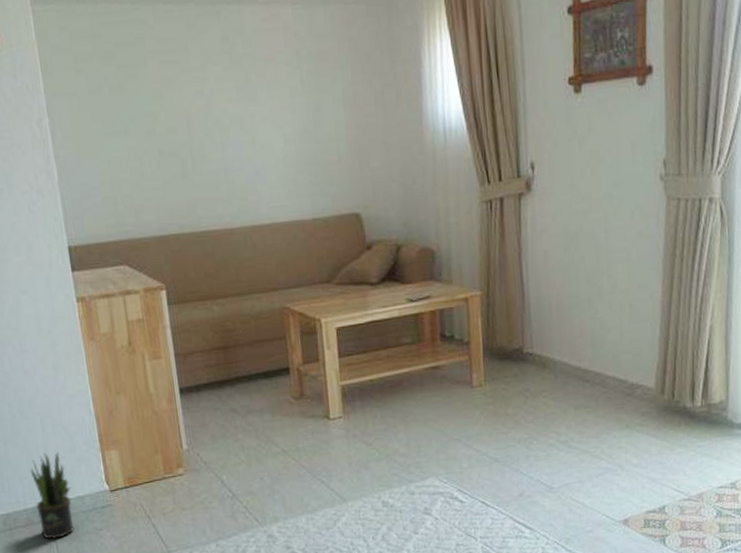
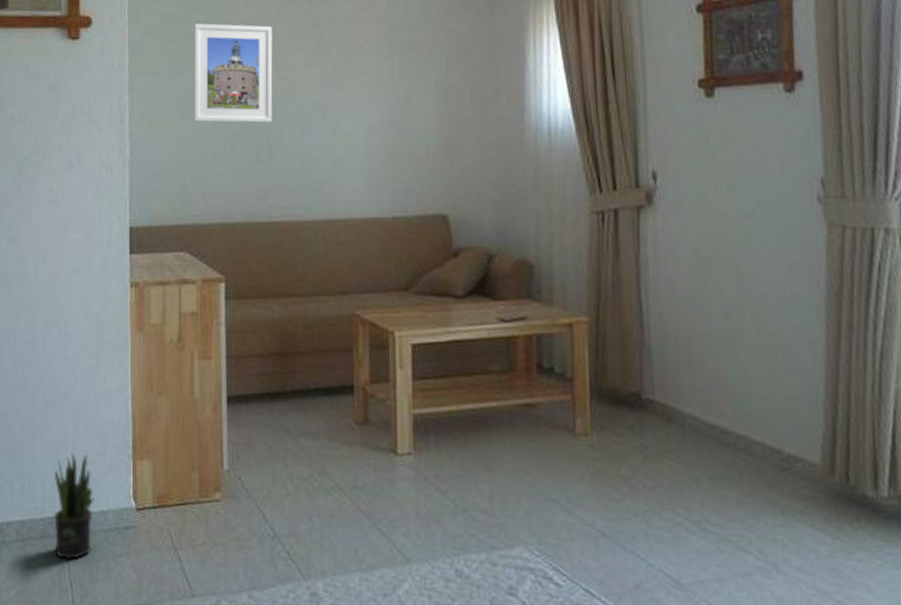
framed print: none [105,40,194,141] -> present [193,23,273,123]

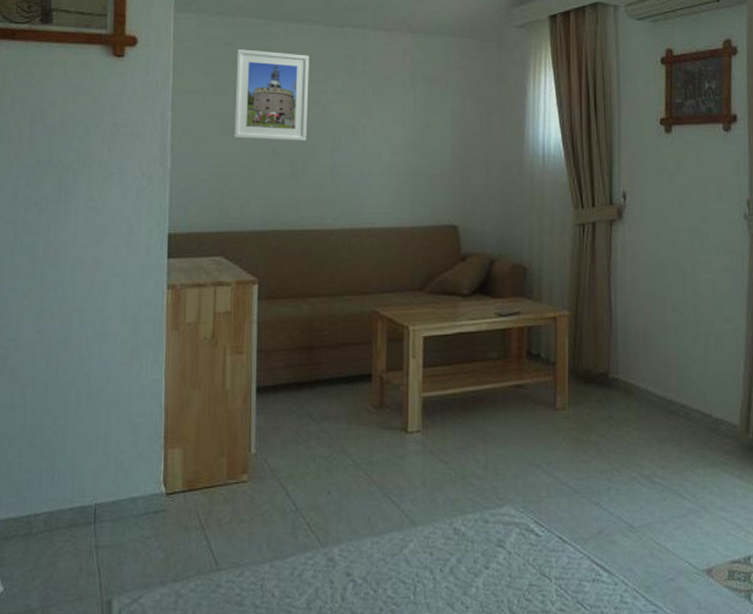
potted plant: present [54,454,94,559] -> none [83,446,125,545]

